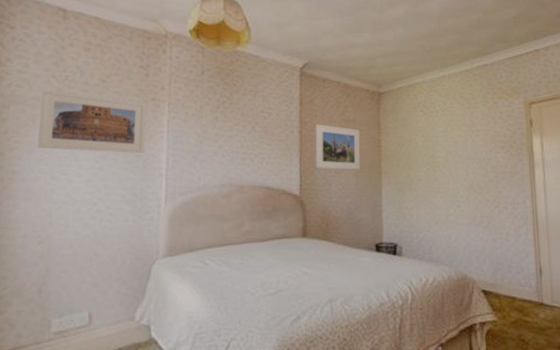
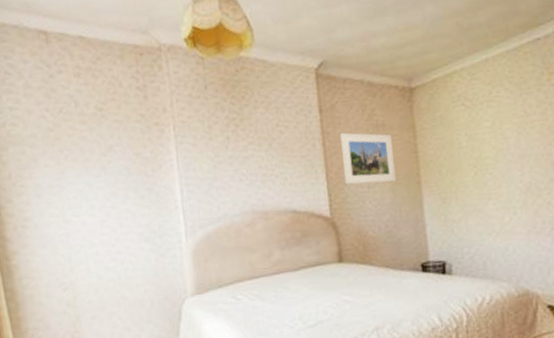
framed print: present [37,90,146,154] -> none [37,125,156,191]

